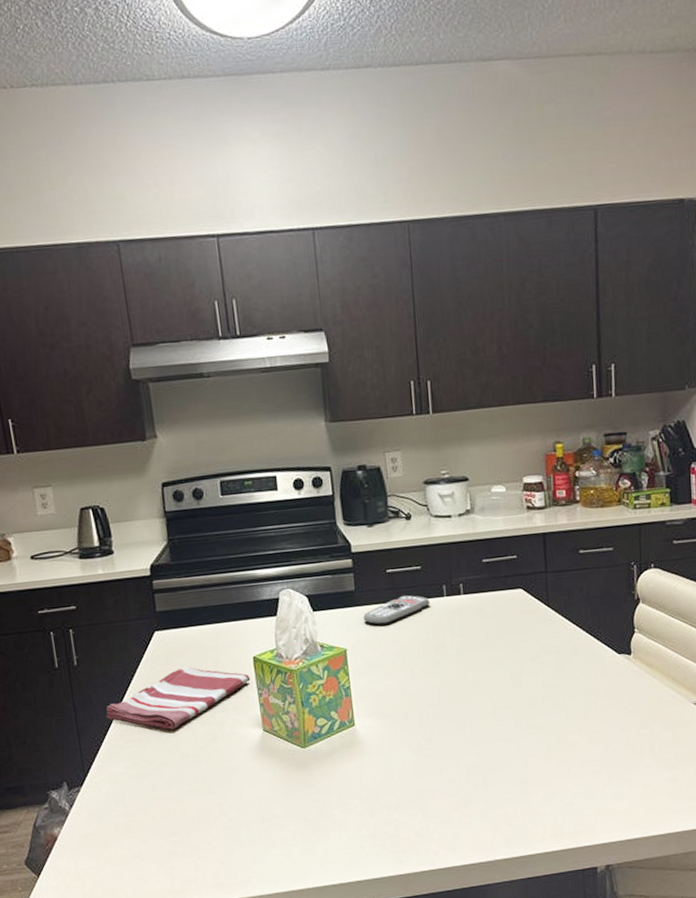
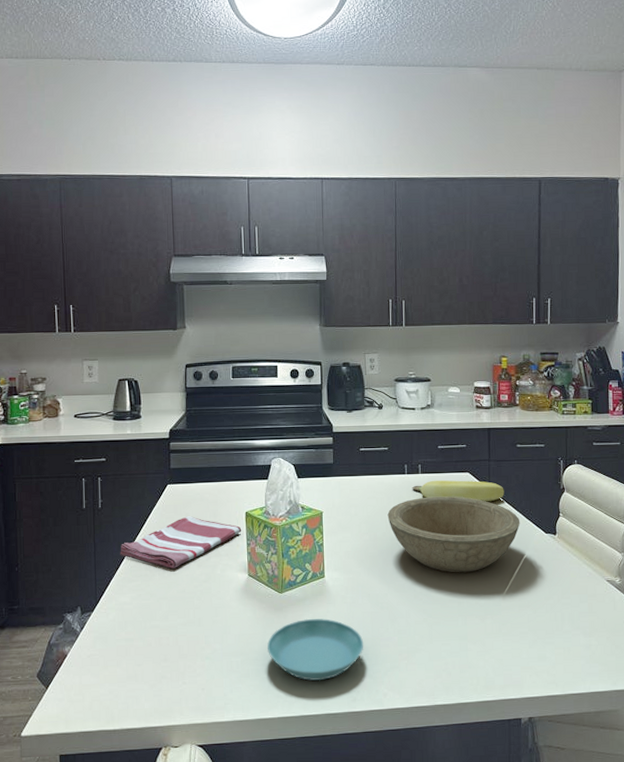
saucer: none [293,773,408,844] -> present [267,618,364,681]
remote control: present [363,595,431,626] -> none [338,470,394,494]
bowl: none [425,618,587,709] -> present [387,496,520,573]
banana: none [453,597,566,623] -> present [412,480,504,502]

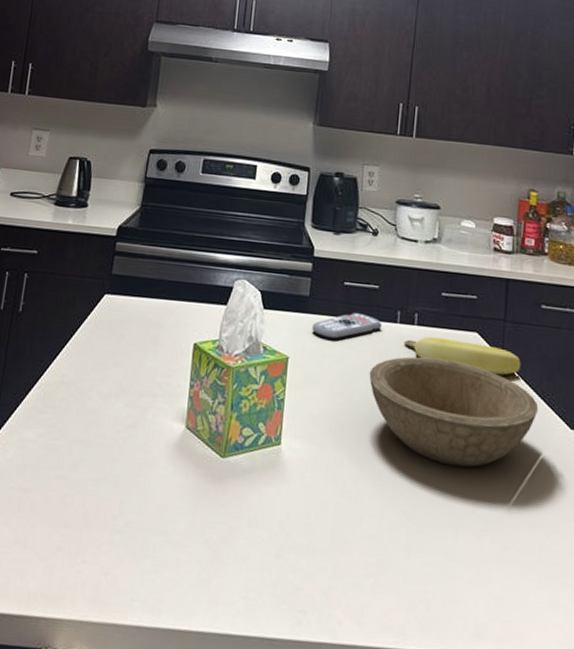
dish towel: present [120,516,242,569] -> none [33,338,186,404]
saucer: present [267,618,364,681] -> none [196,497,321,589]
remote control: none [338,470,394,494] -> present [312,312,382,340]

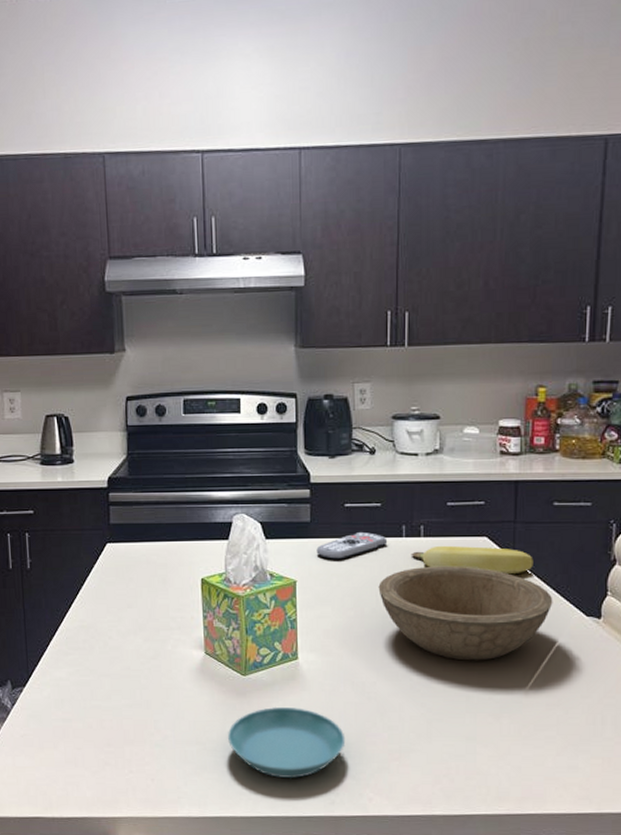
saucer: none [196,497,321,589] -> present [228,706,346,779]

